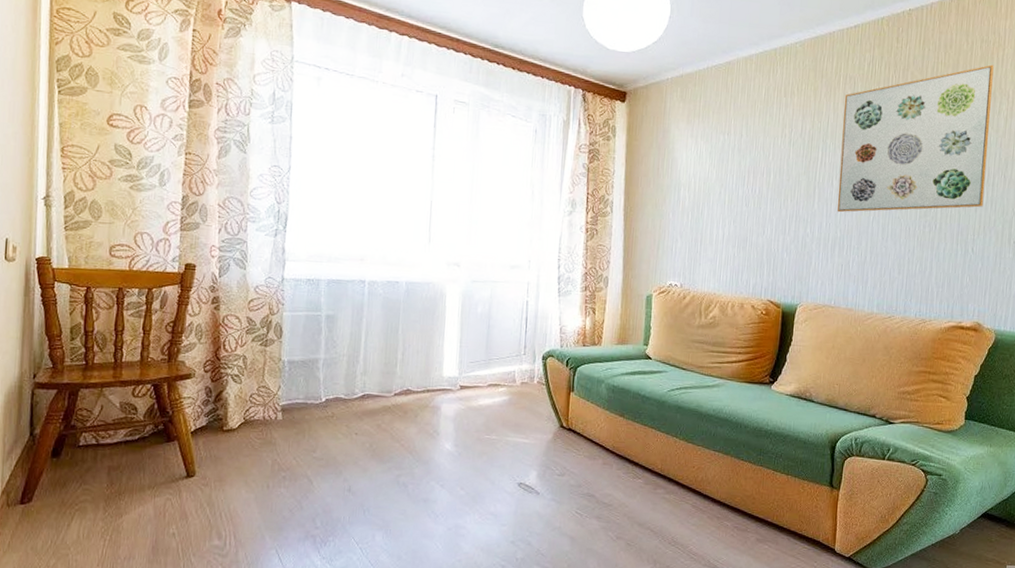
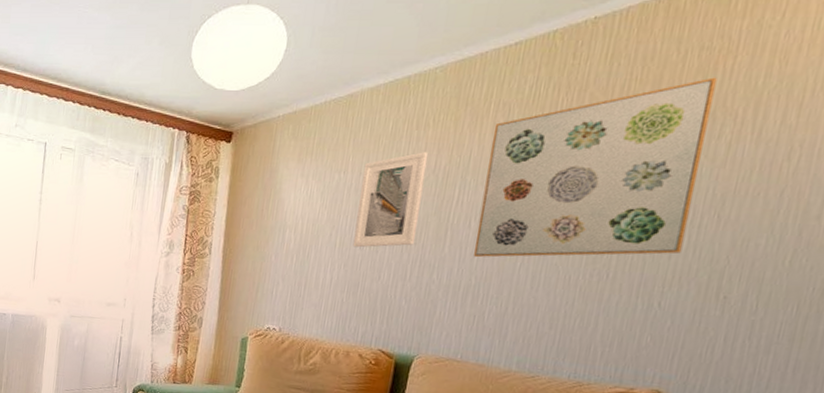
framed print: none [739,117,796,205] -> present [352,152,429,248]

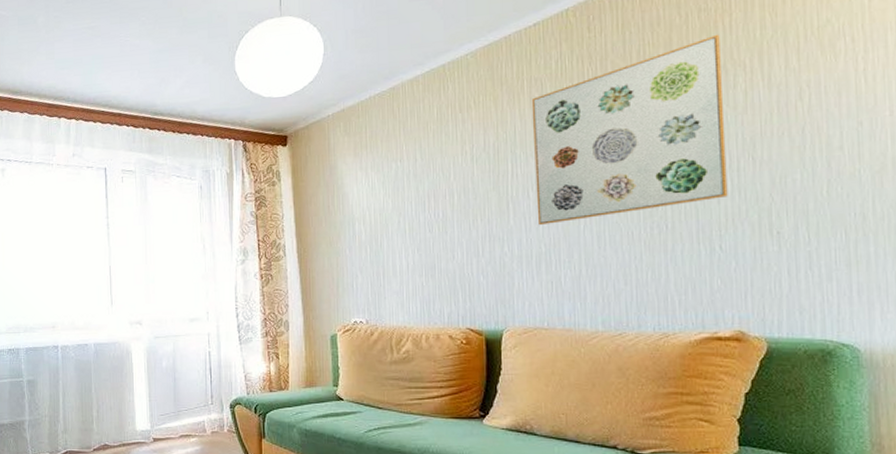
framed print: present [352,152,429,248] -> none [418,132,481,231]

